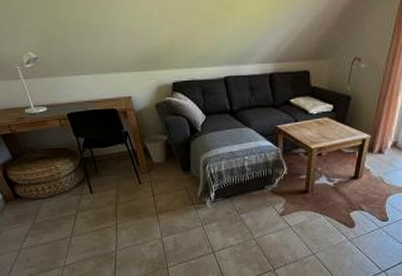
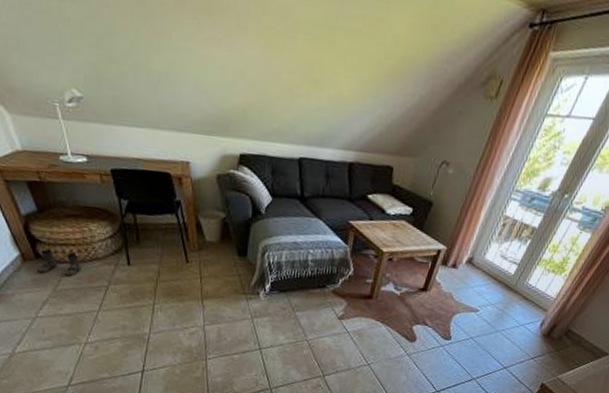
boots: none [17,189,53,211] -> present [36,249,81,277]

